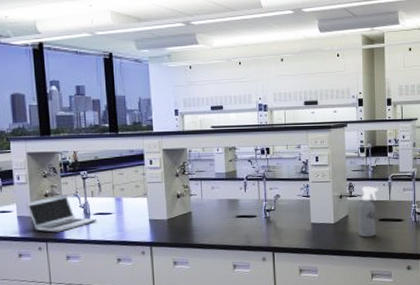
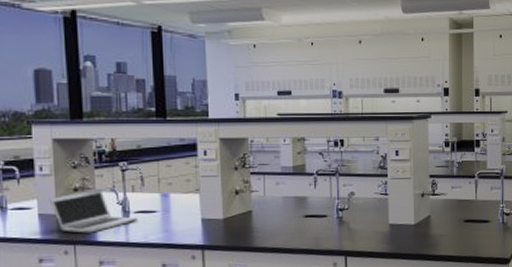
spray bottle: present [359,186,378,238] -> none [442,184,464,240]

